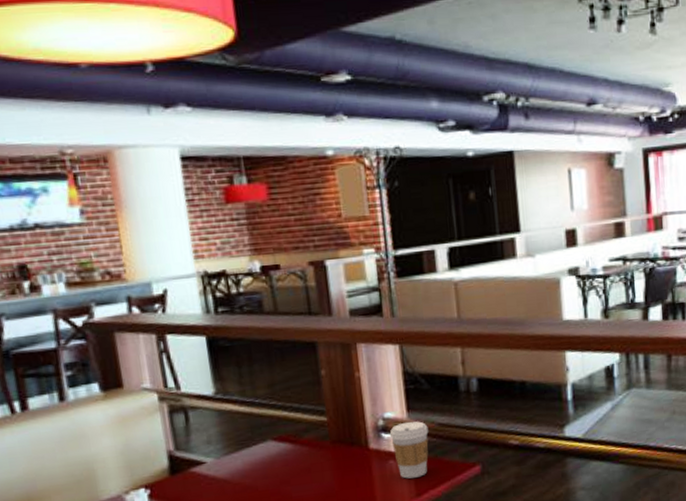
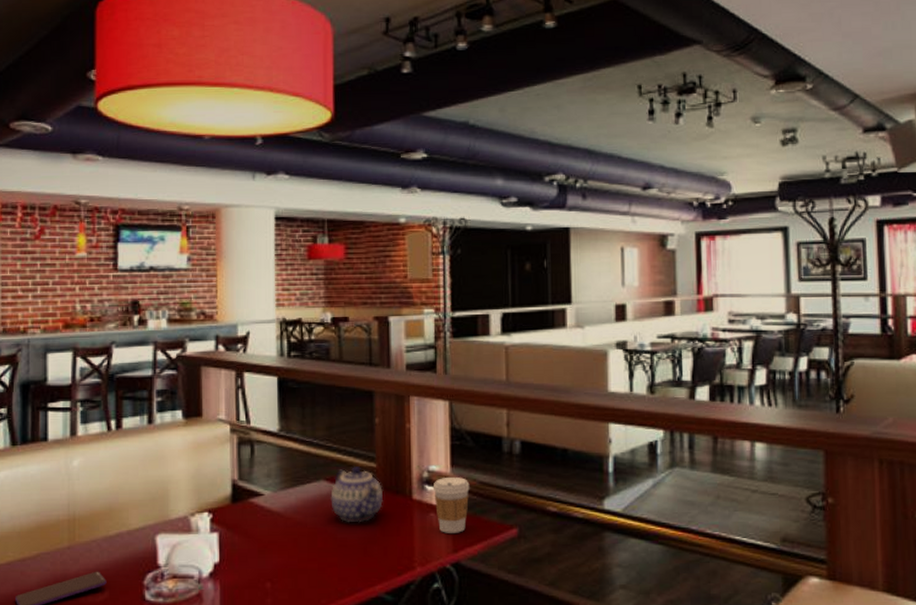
teapot: none [280,422,338,480] -> present [330,466,383,523]

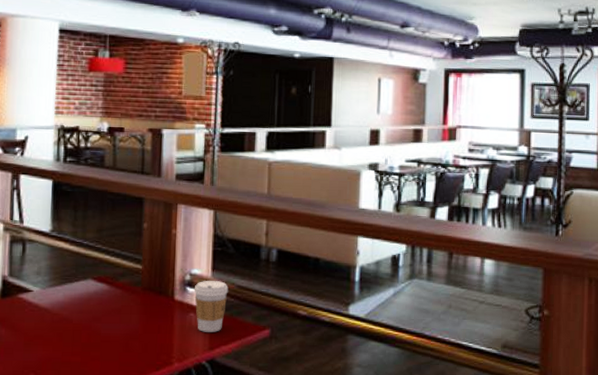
teapot: present [330,466,383,523] -> none [97,267,147,320]

